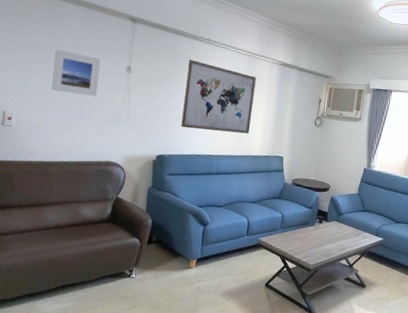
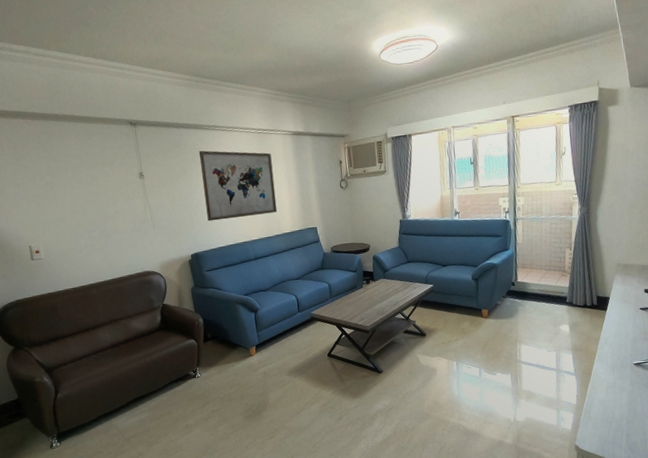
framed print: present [51,49,101,96] -> none [63,171,117,214]

